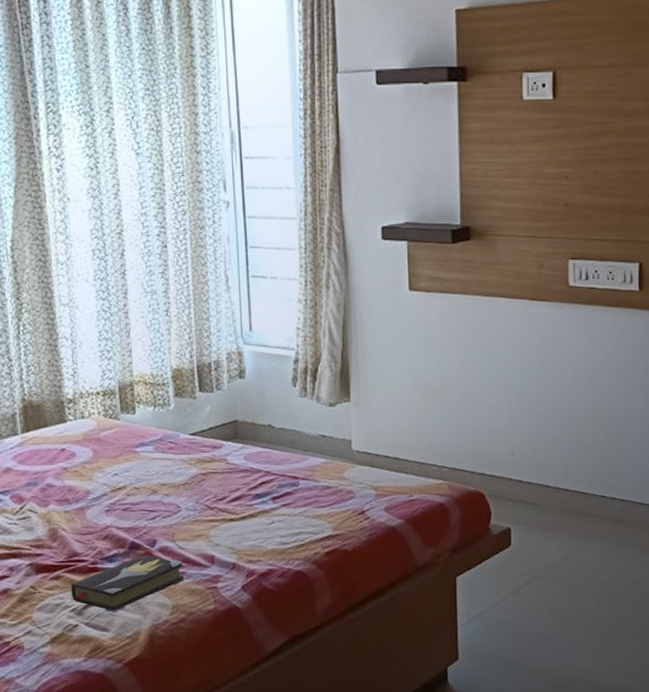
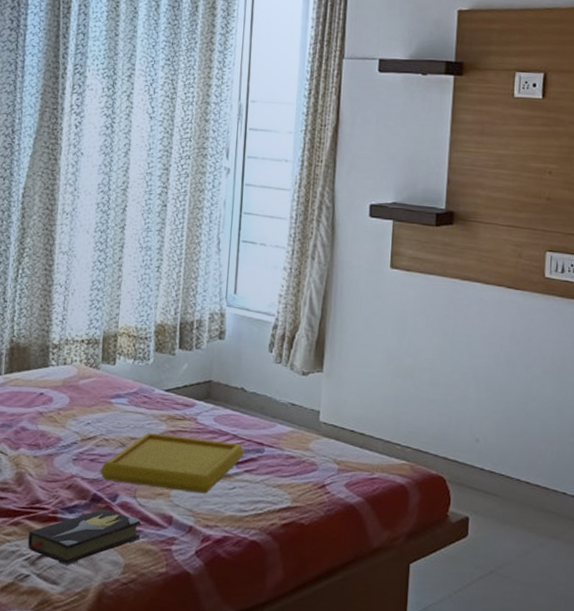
serving tray: none [134,477,280,531] -> present [99,433,245,494]

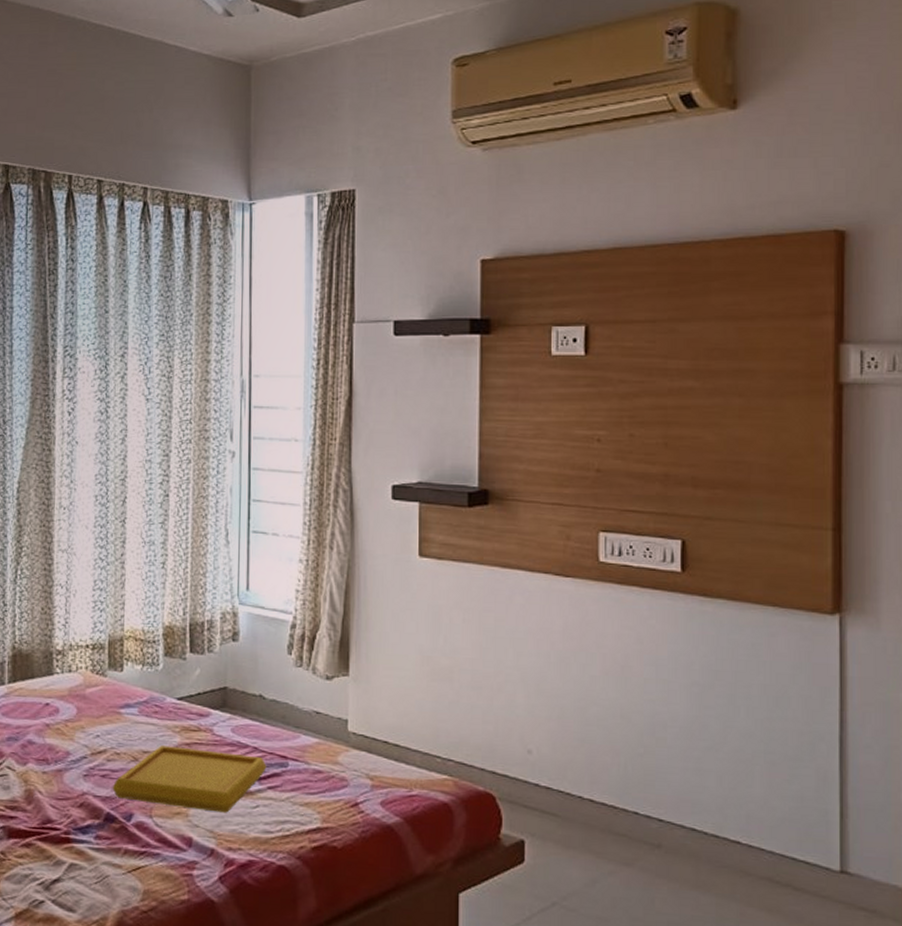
hardback book: present [26,509,141,566] -> none [40,829,159,891]

